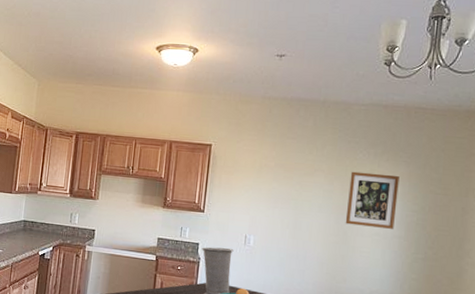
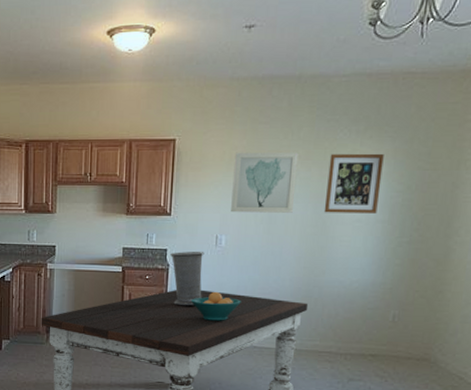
wall art: none [259,161,322,221] -> present [231,151,299,213]

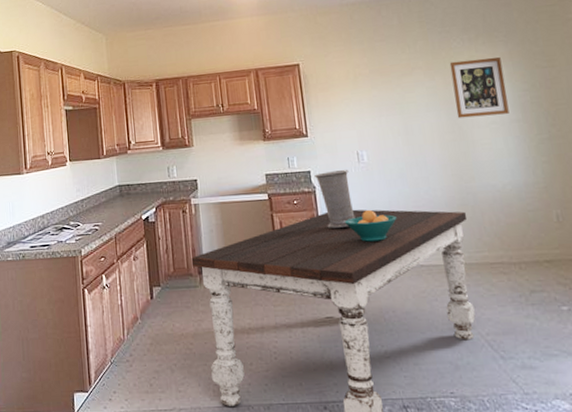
wall art: present [231,151,299,213] -> none [358,64,427,128]

